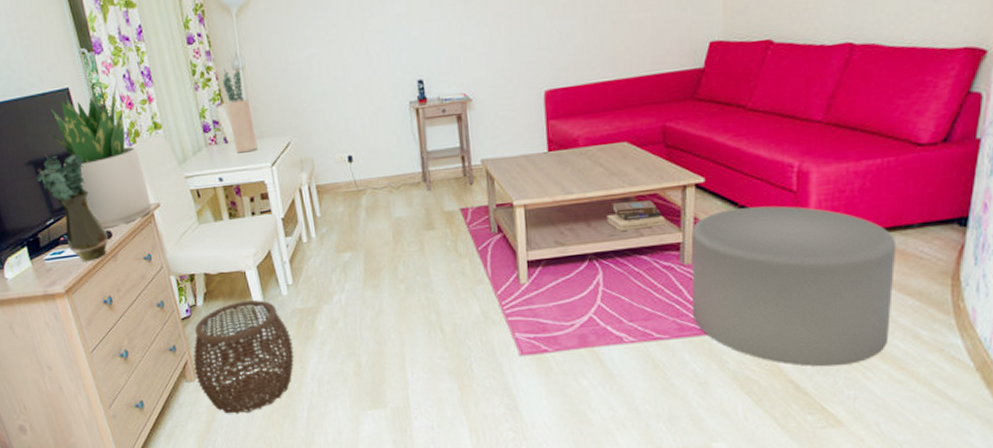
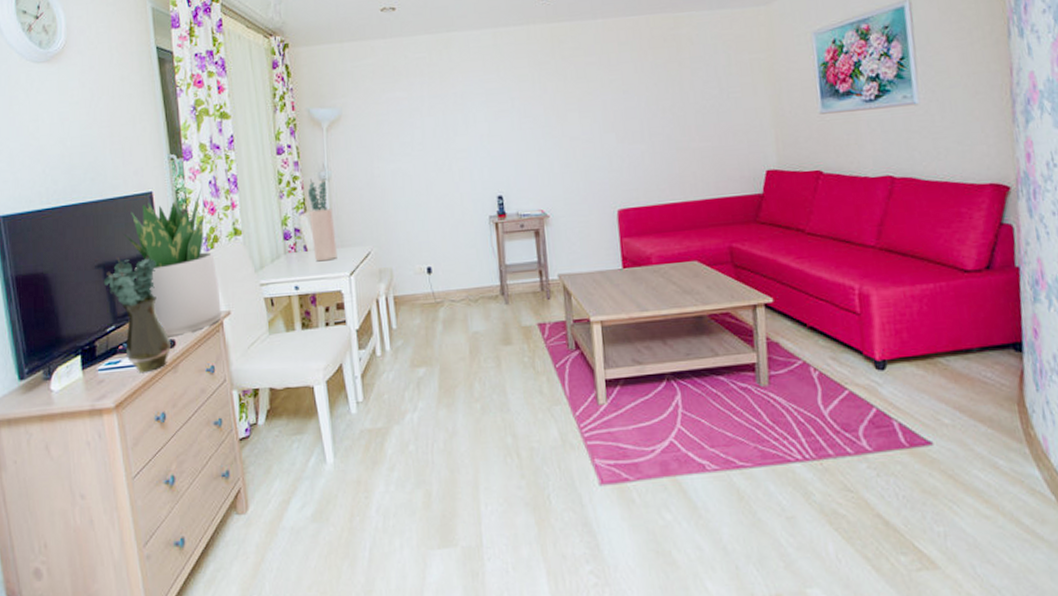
woven basket: present [193,300,295,414] -> none [246,419,359,554]
books: present [606,200,665,231] -> none [682,319,739,350]
pouf: present [691,205,897,367] -> none [765,327,969,500]

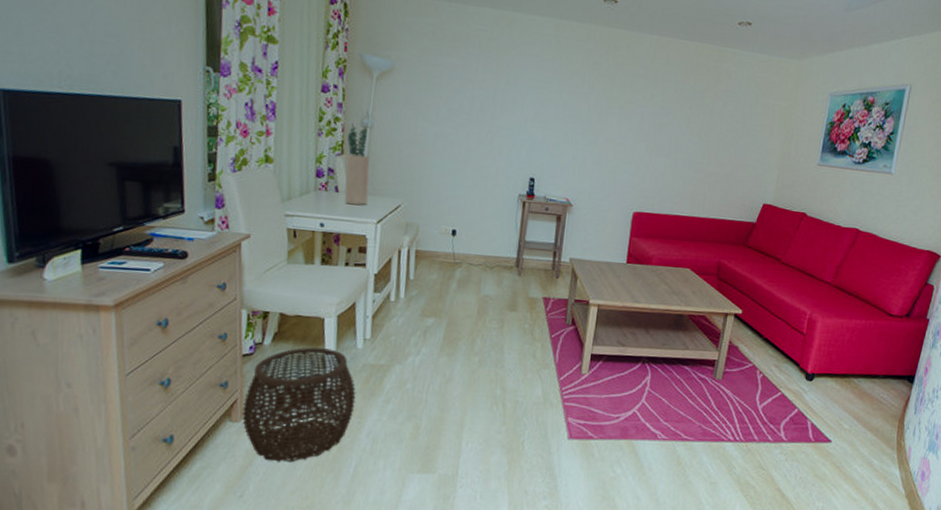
vase: present [103,255,171,372] -> none [115,158,183,278]
planter: present [124,189,222,338] -> none [144,104,242,249]
woven basket: none [246,419,359,554] -> present [241,347,356,463]

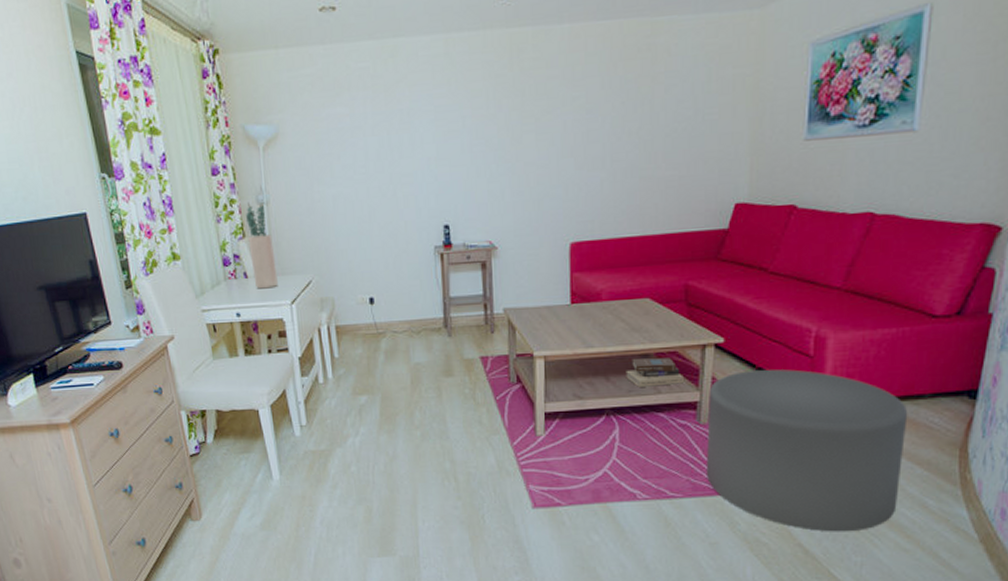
woven basket: present [241,347,356,463] -> none [199,440,304,556]
books: none [662,316,708,344] -> present [626,358,683,387]
pouf: none [715,339,867,481] -> present [707,369,908,532]

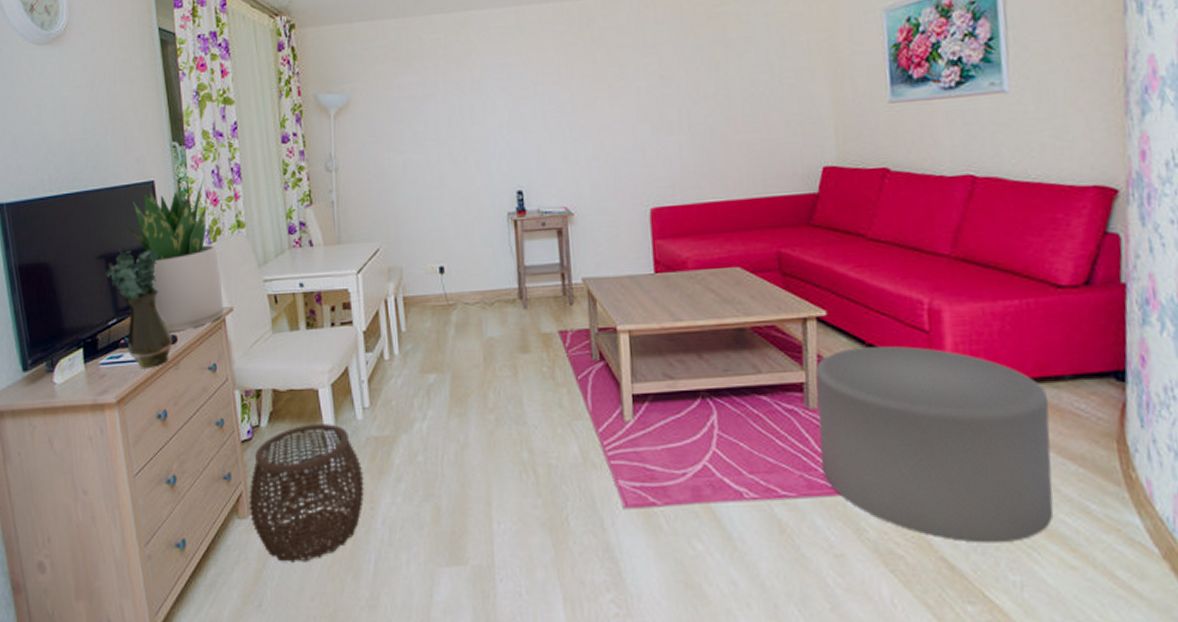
vase: none [46,278,119,391] -> present [105,247,172,368]
planter: none [62,210,166,360] -> present [125,178,224,333]
woven basket: none [199,440,304,556] -> present [248,424,365,562]
vase: present [246,199,278,289] -> none [314,166,344,258]
books: present [626,358,683,387] -> none [720,332,786,366]

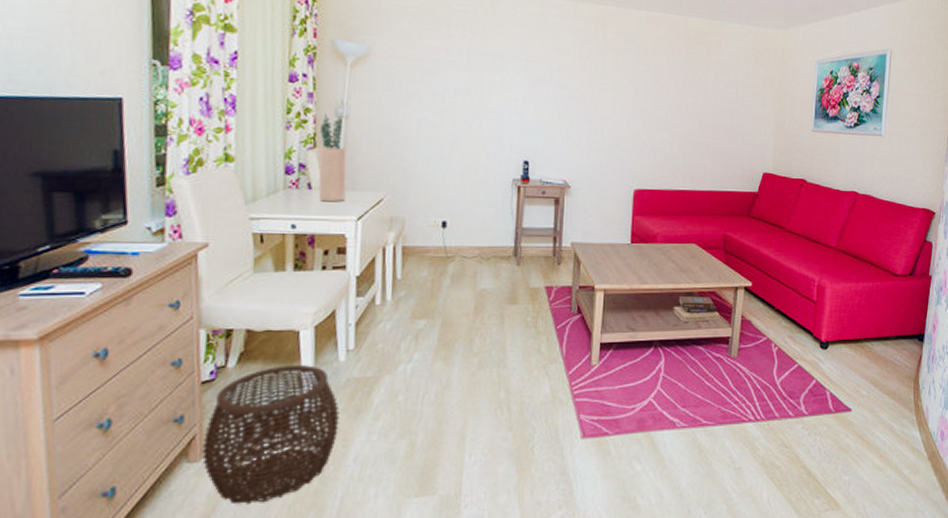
vase: present [105,247,172,368] -> none [39,166,125,302]
planter: present [125,178,224,333] -> none [76,100,198,265]
vase: none [314,166,344,258] -> present [318,113,347,202]
books: none [720,332,786,366] -> present [673,295,720,322]
pouf: present [815,346,1054,543] -> none [735,312,880,455]

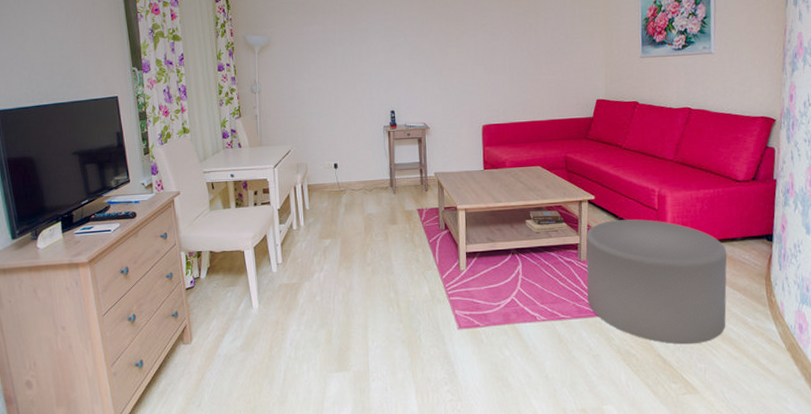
woven basket: present [201,365,340,504] -> none [191,275,278,374]
vase: present [318,113,347,202] -> none [242,89,264,156]
pouf: none [735,312,880,455] -> present [586,219,727,345]

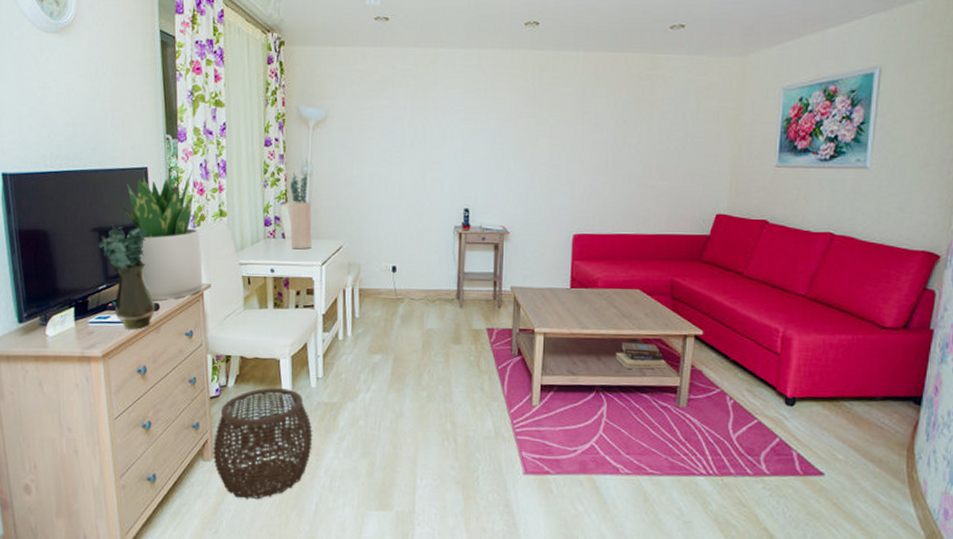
vase: none [78,146,132,236] -> present [98,223,155,329]
planter: none [95,95,173,210] -> present [119,168,203,301]
woven basket: none [191,275,278,374] -> present [212,388,313,500]
vase: none [242,89,264,156] -> present [290,171,312,250]
pouf: present [586,219,727,345] -> none [684,362,862,520]

